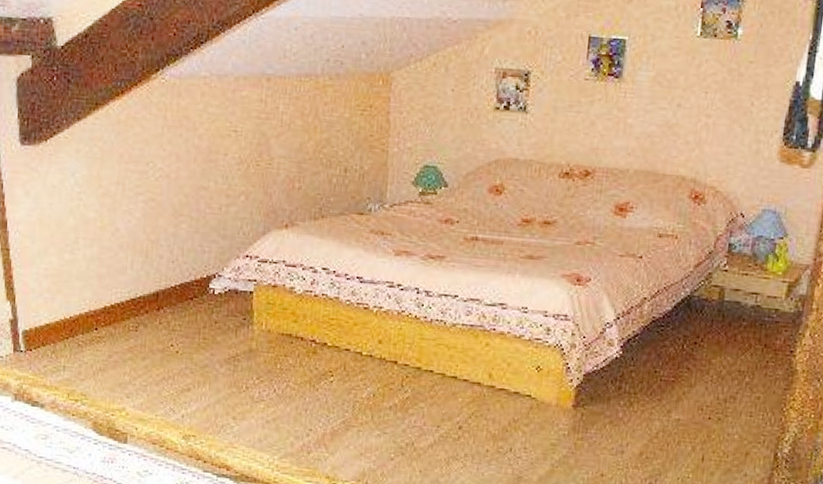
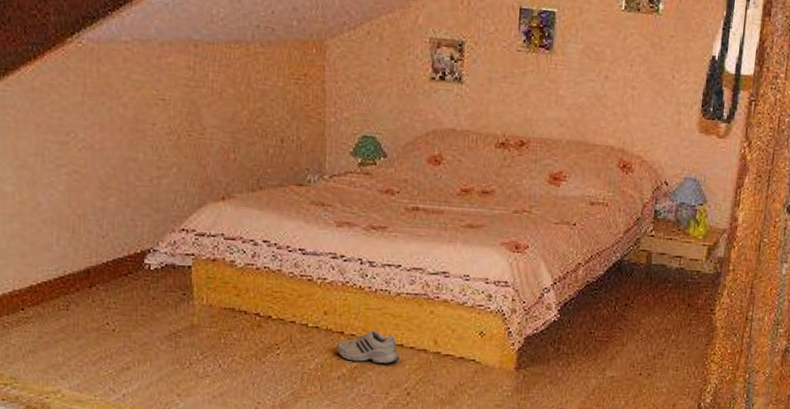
shoe: none [389,360,453,396] -> present [336,330,400,364]

